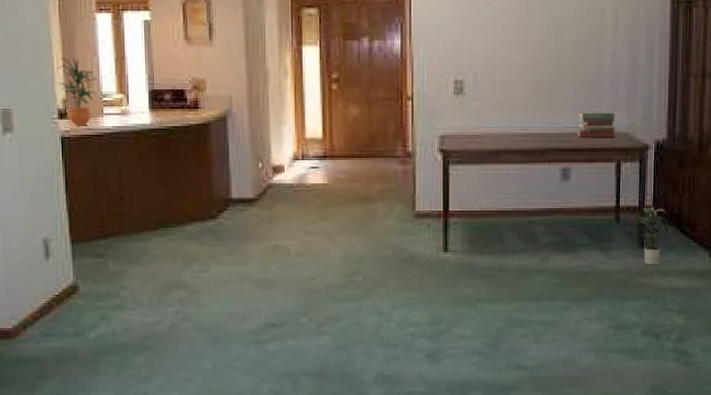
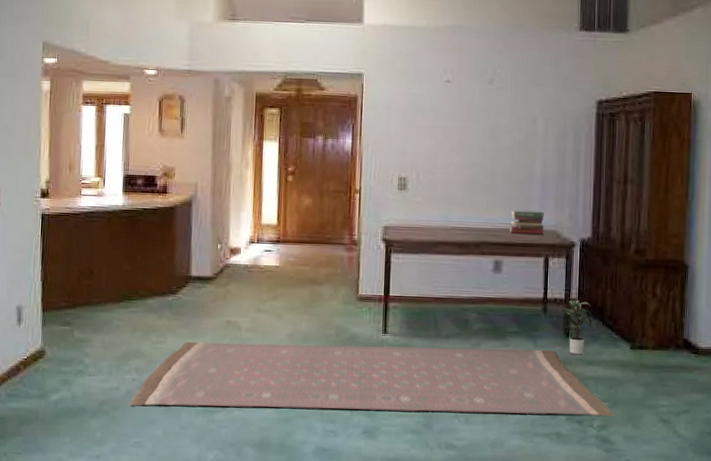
potted plant: present [57,57,99,126] -> none [43,143,80,205]
area rug: none [172,262,695,340] -> present [128,341,617,417]

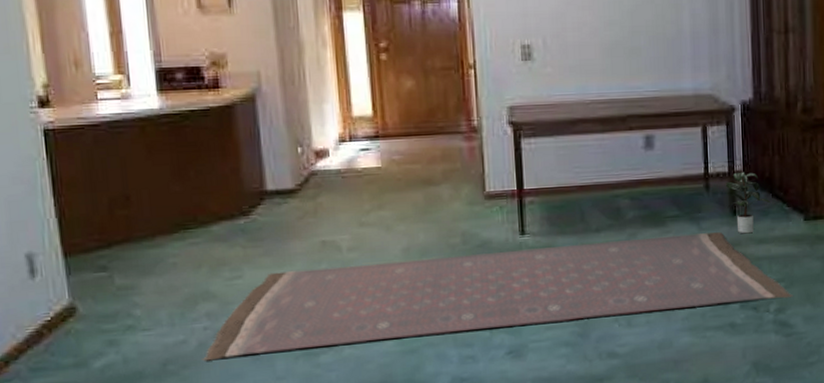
books: present [509,209,545,234] -> none [659,72,699,102]

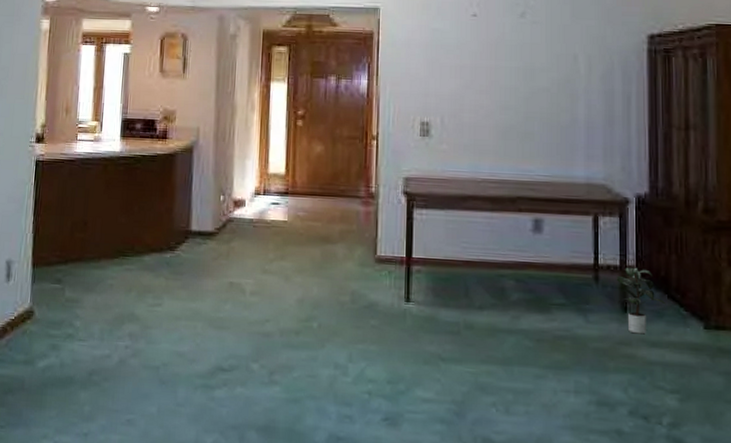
area rug: present [202,232,794,361] -> none [120,305,691,413]

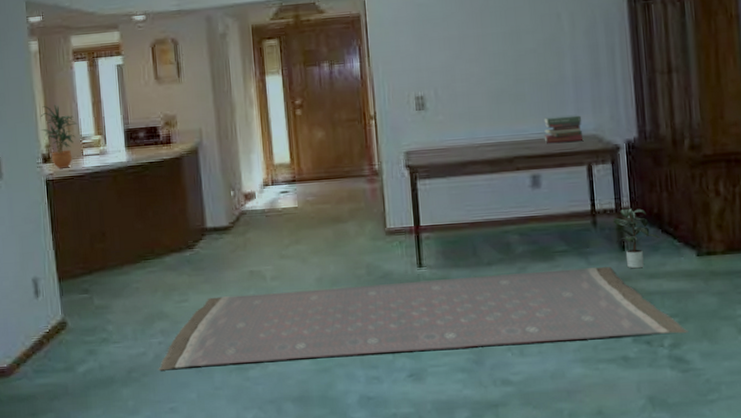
potted plant: none [39,84,77,151] -> present [40,104,78,169]
area rug: none [120,305,691,413] -> present [157,267,690,371]
books: none [550,159,592,189] -> present [543,114,583,143]

